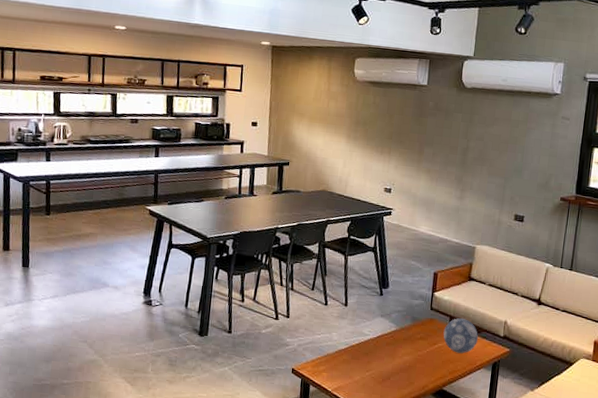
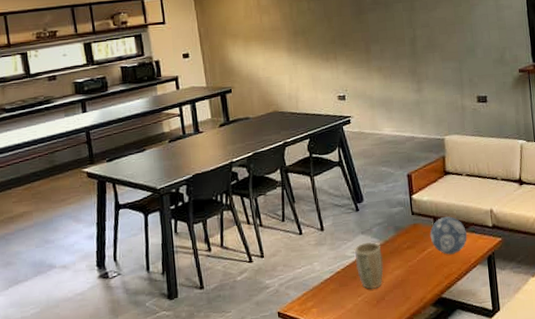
plant pot: none [370,325,396,368] -> present [355,242,384,289]

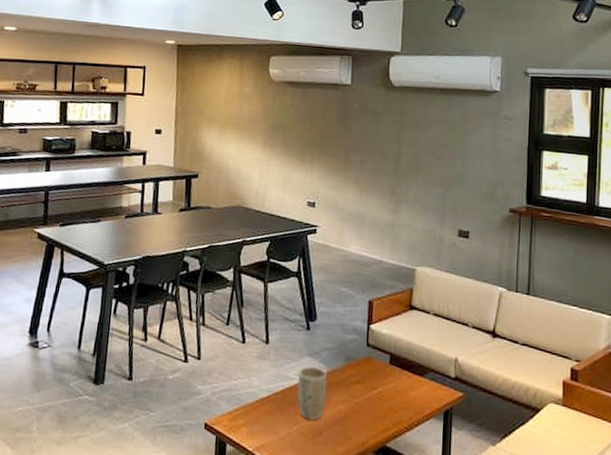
decorative ball: present [430,216,468,255] -> none [383,356,426,400]

